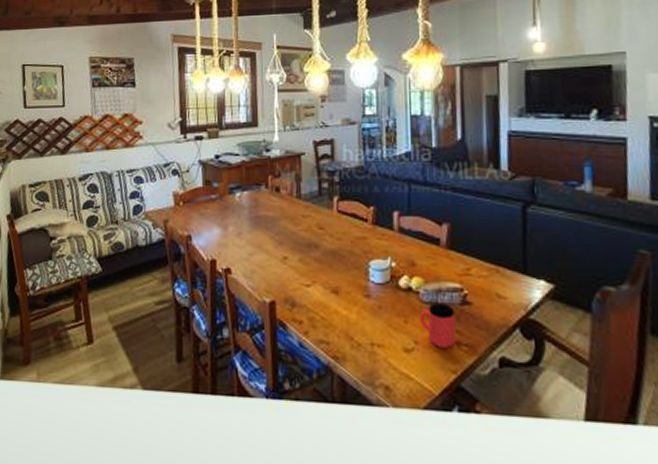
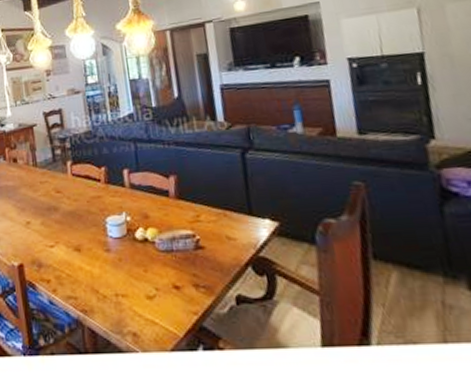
cup: present [421,302,457,348] -> none [158,249,194,292]

